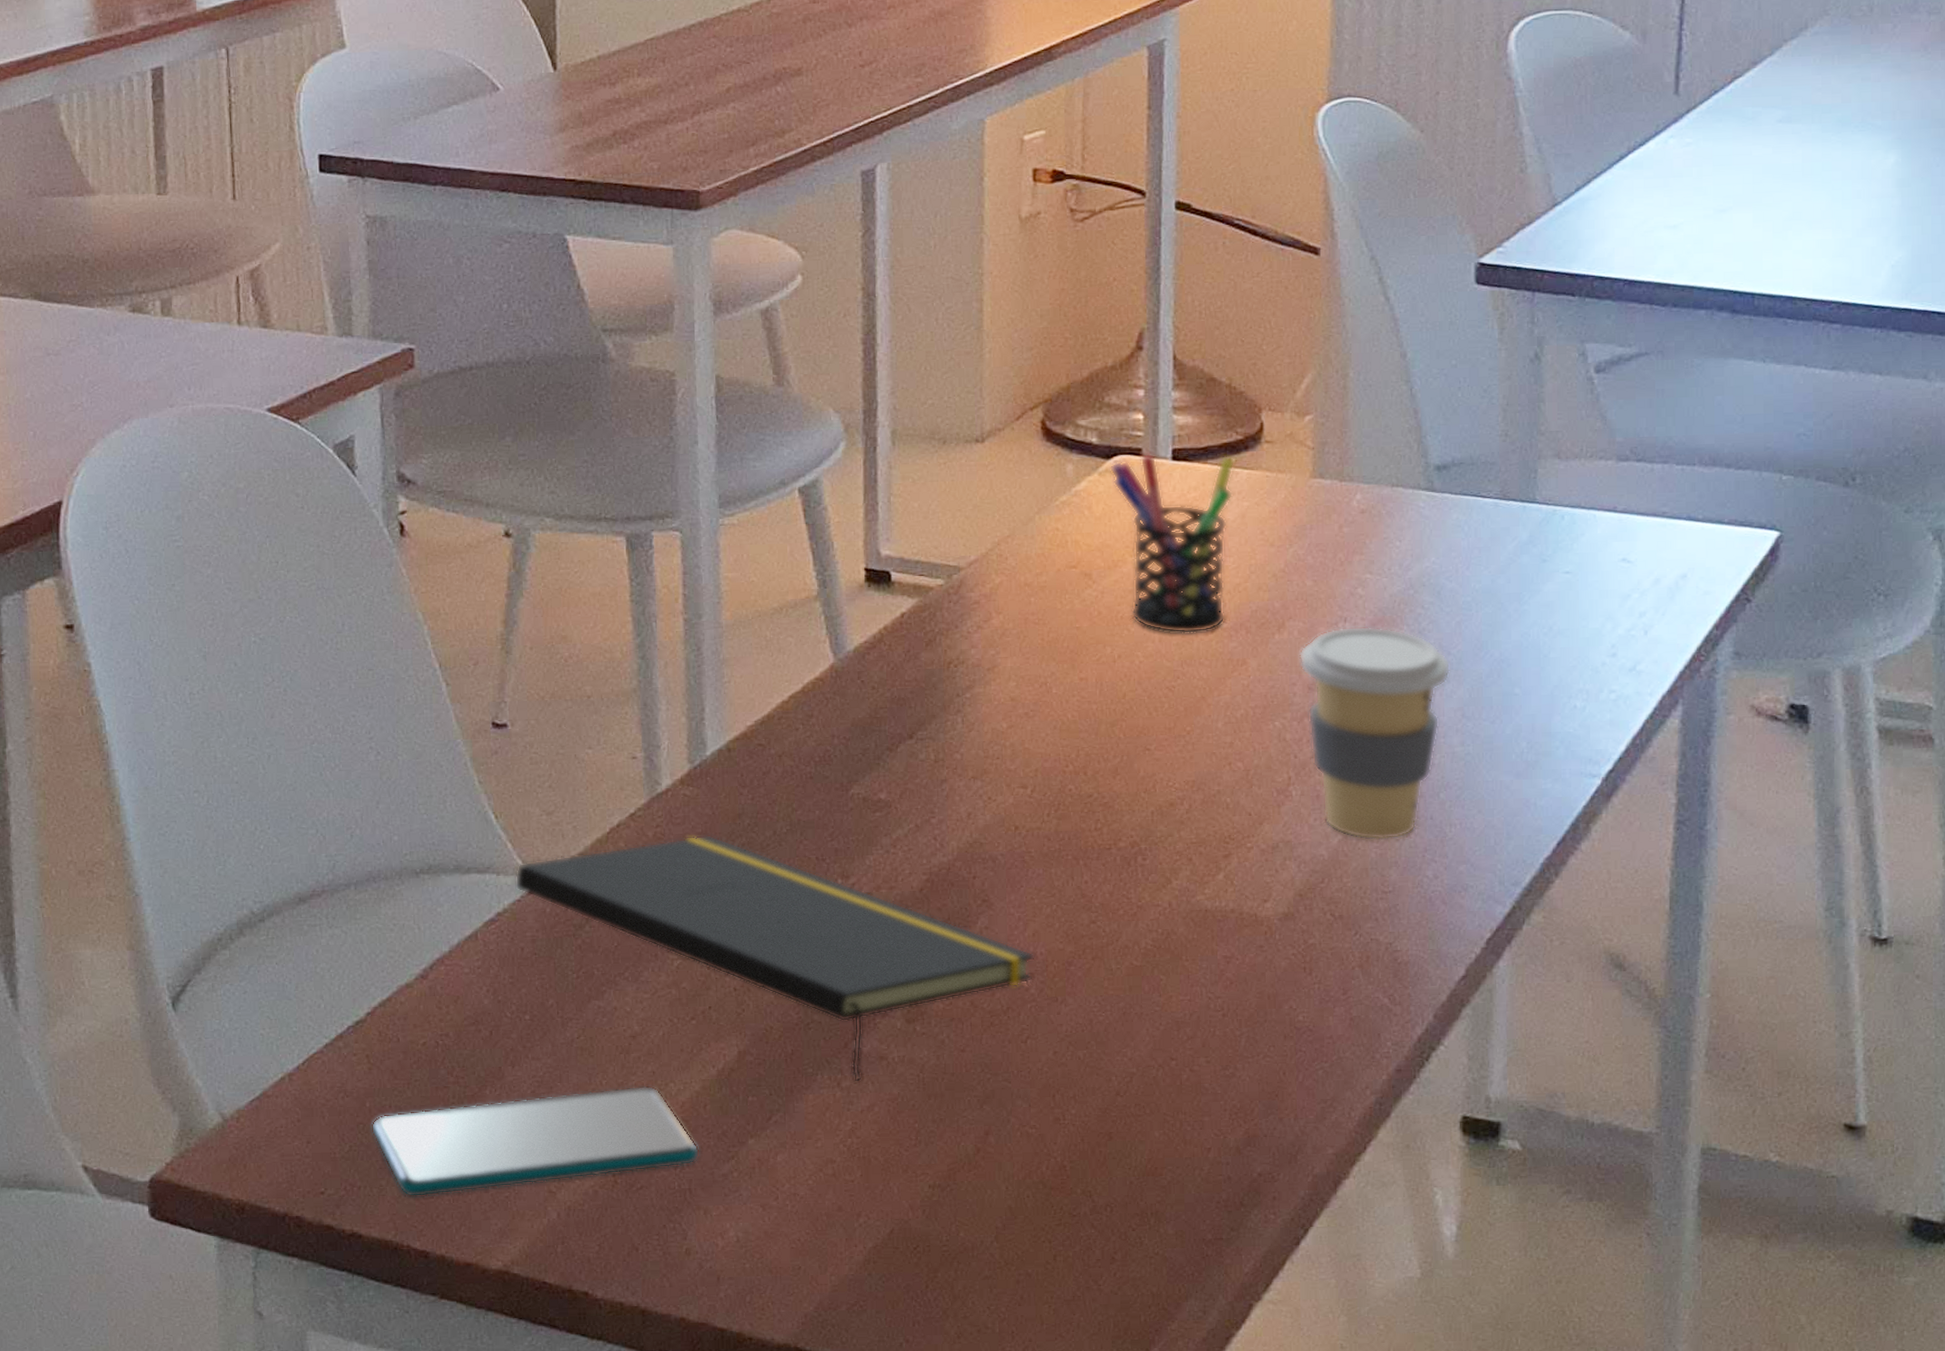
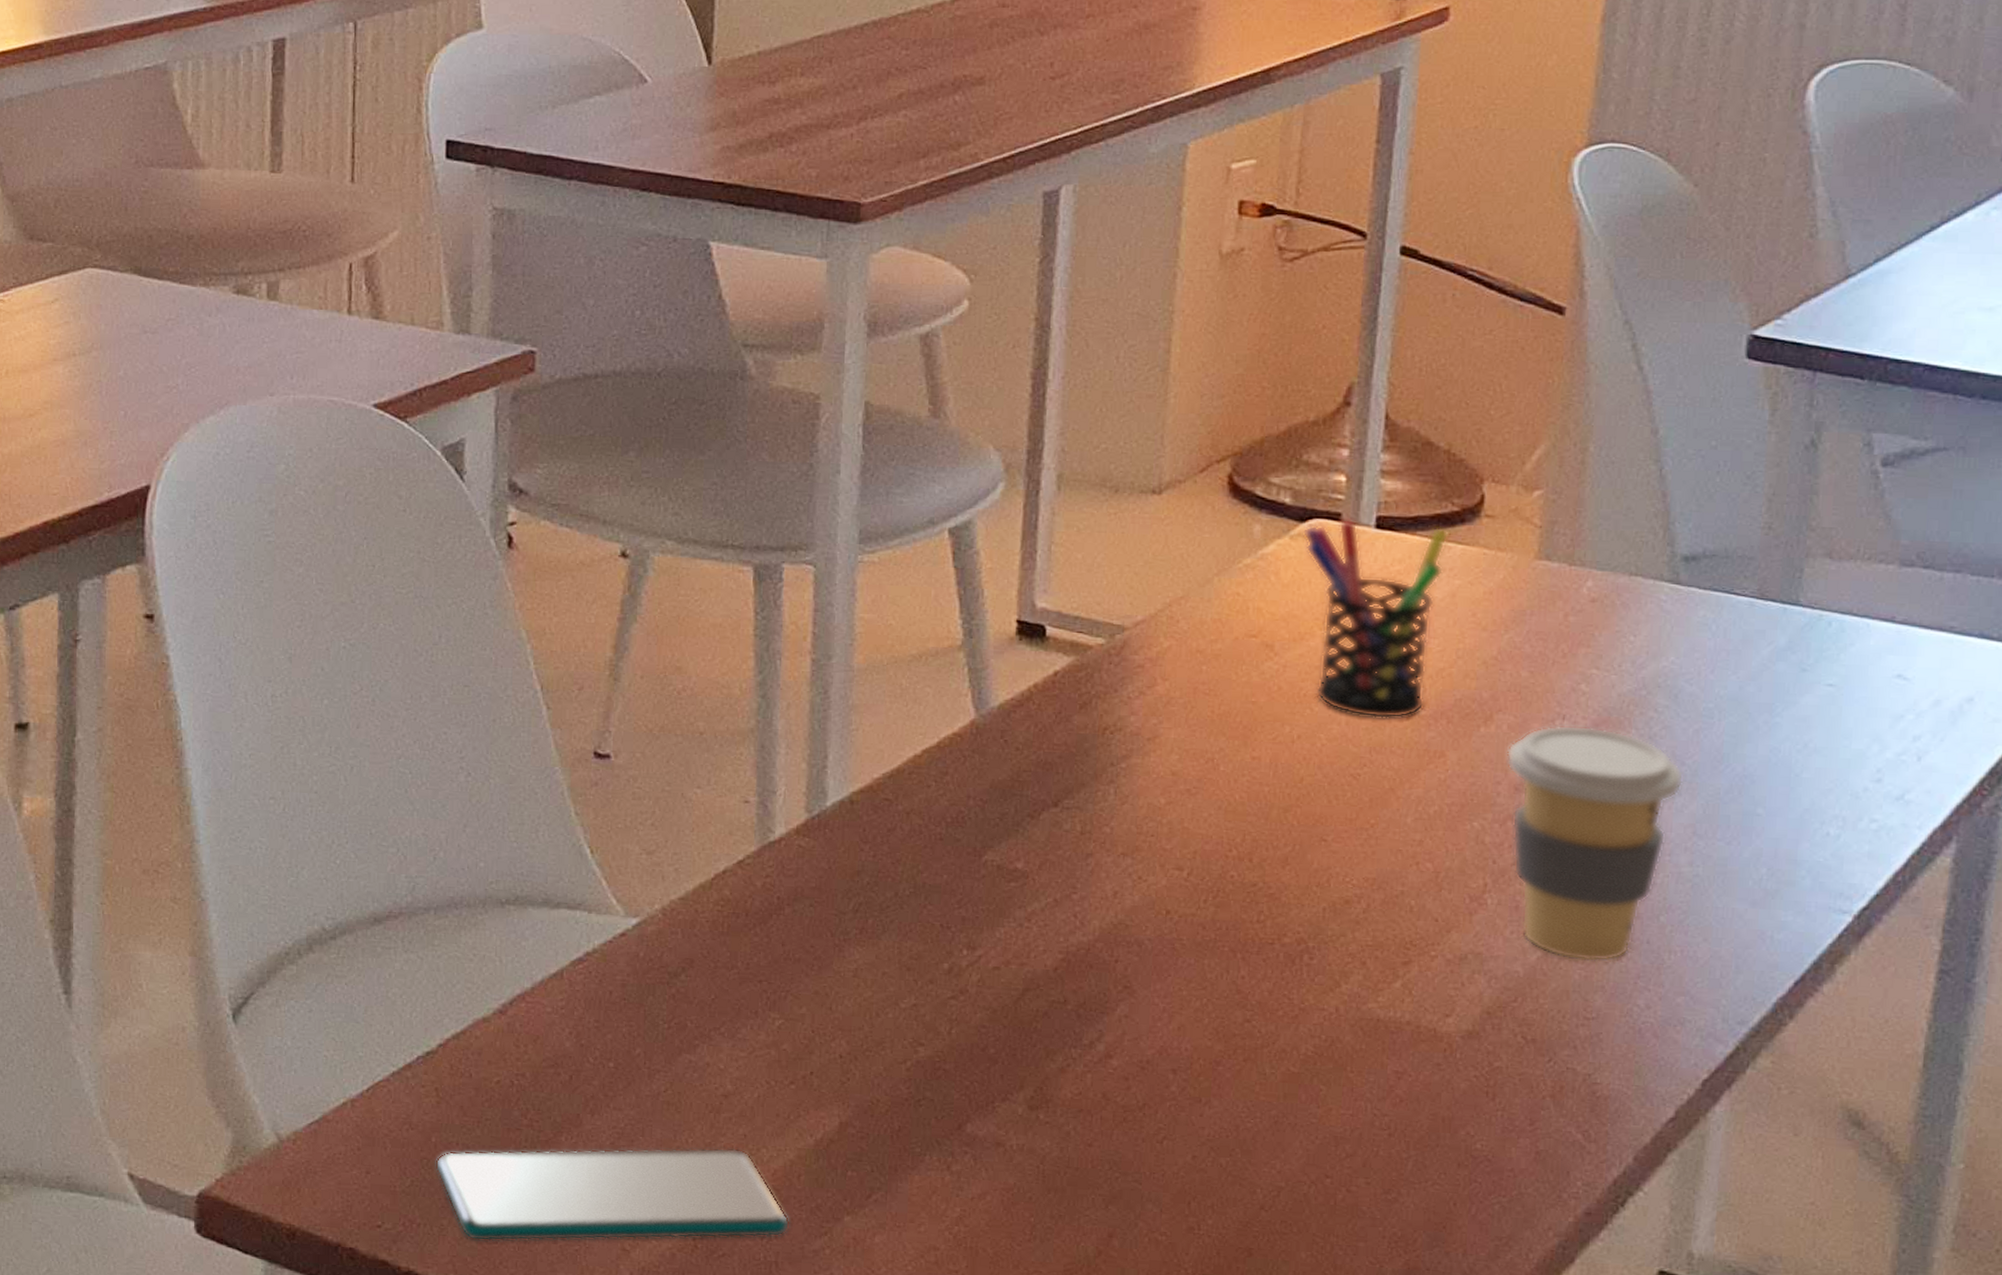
notepad: present [515,834,1036,1082] -> none [607,889,1180,1167]

